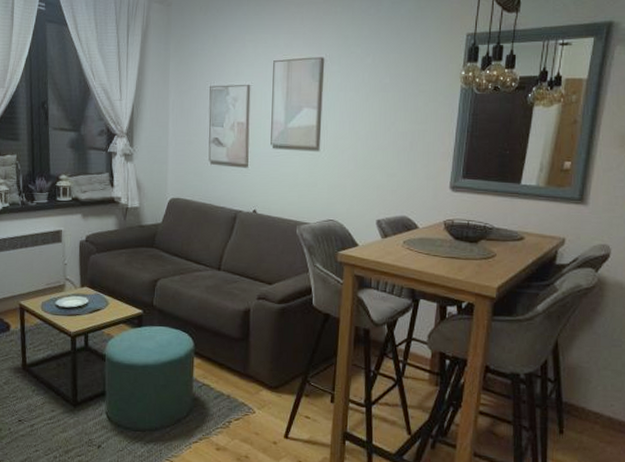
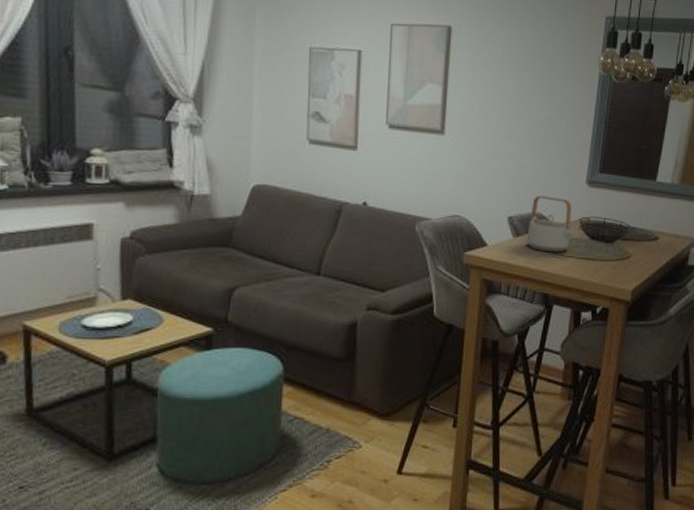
teapot: none [394,201,442,252] -> present [526,196,577,253]

